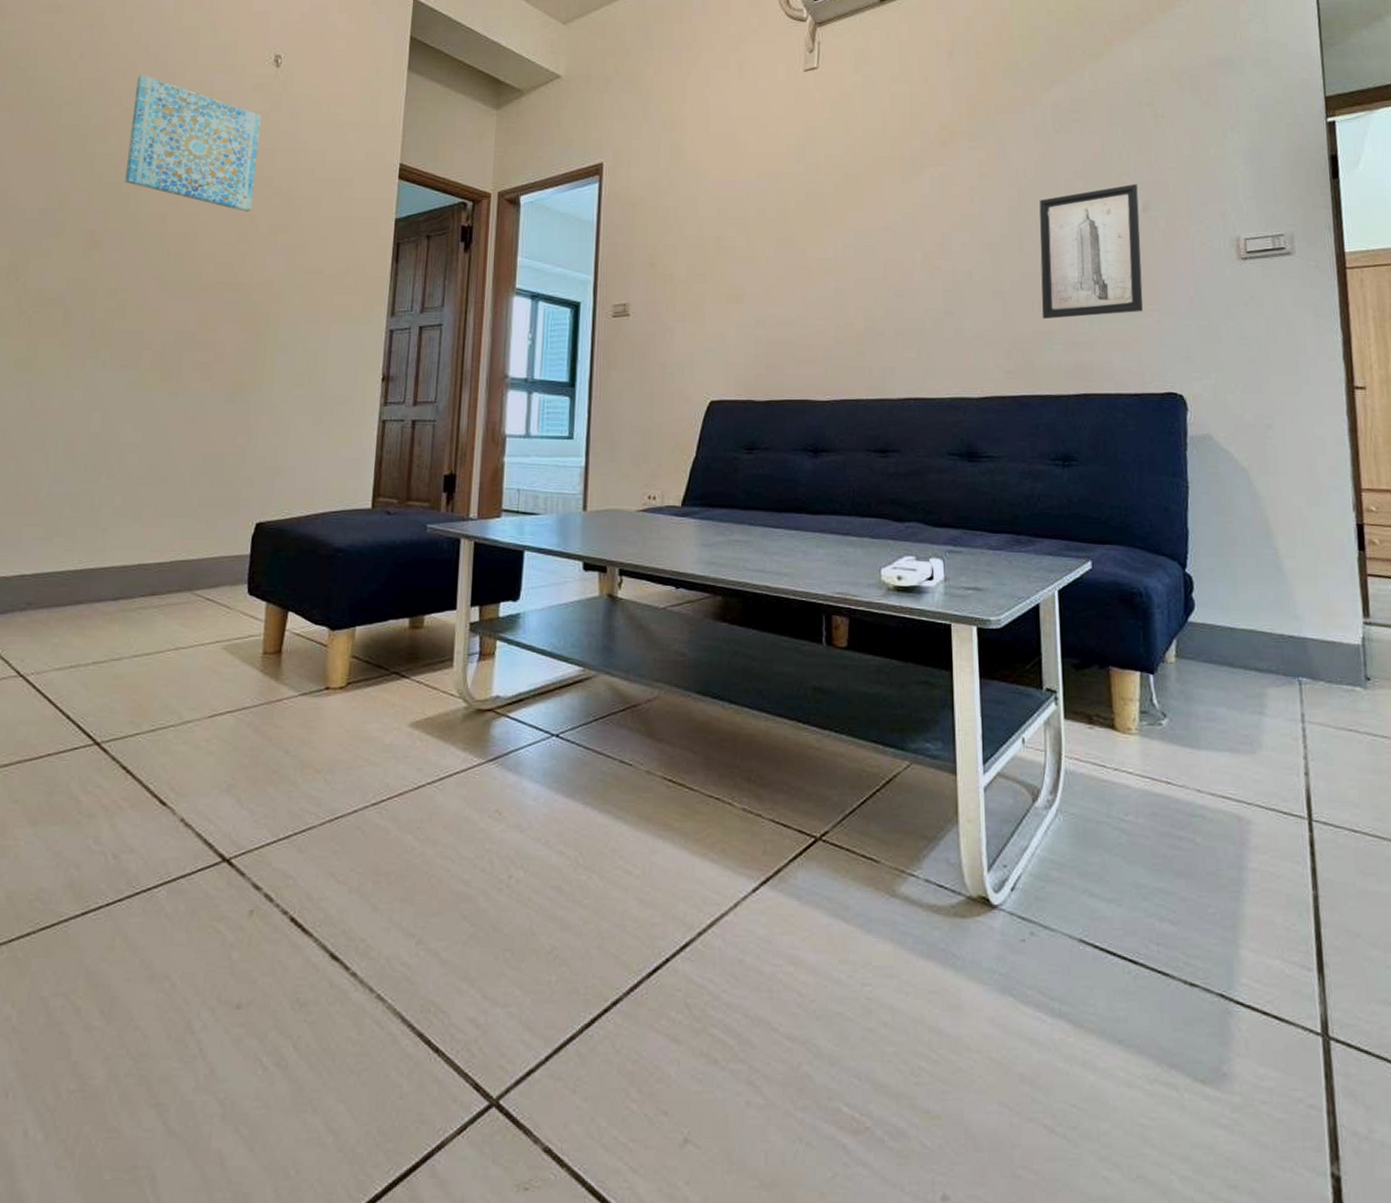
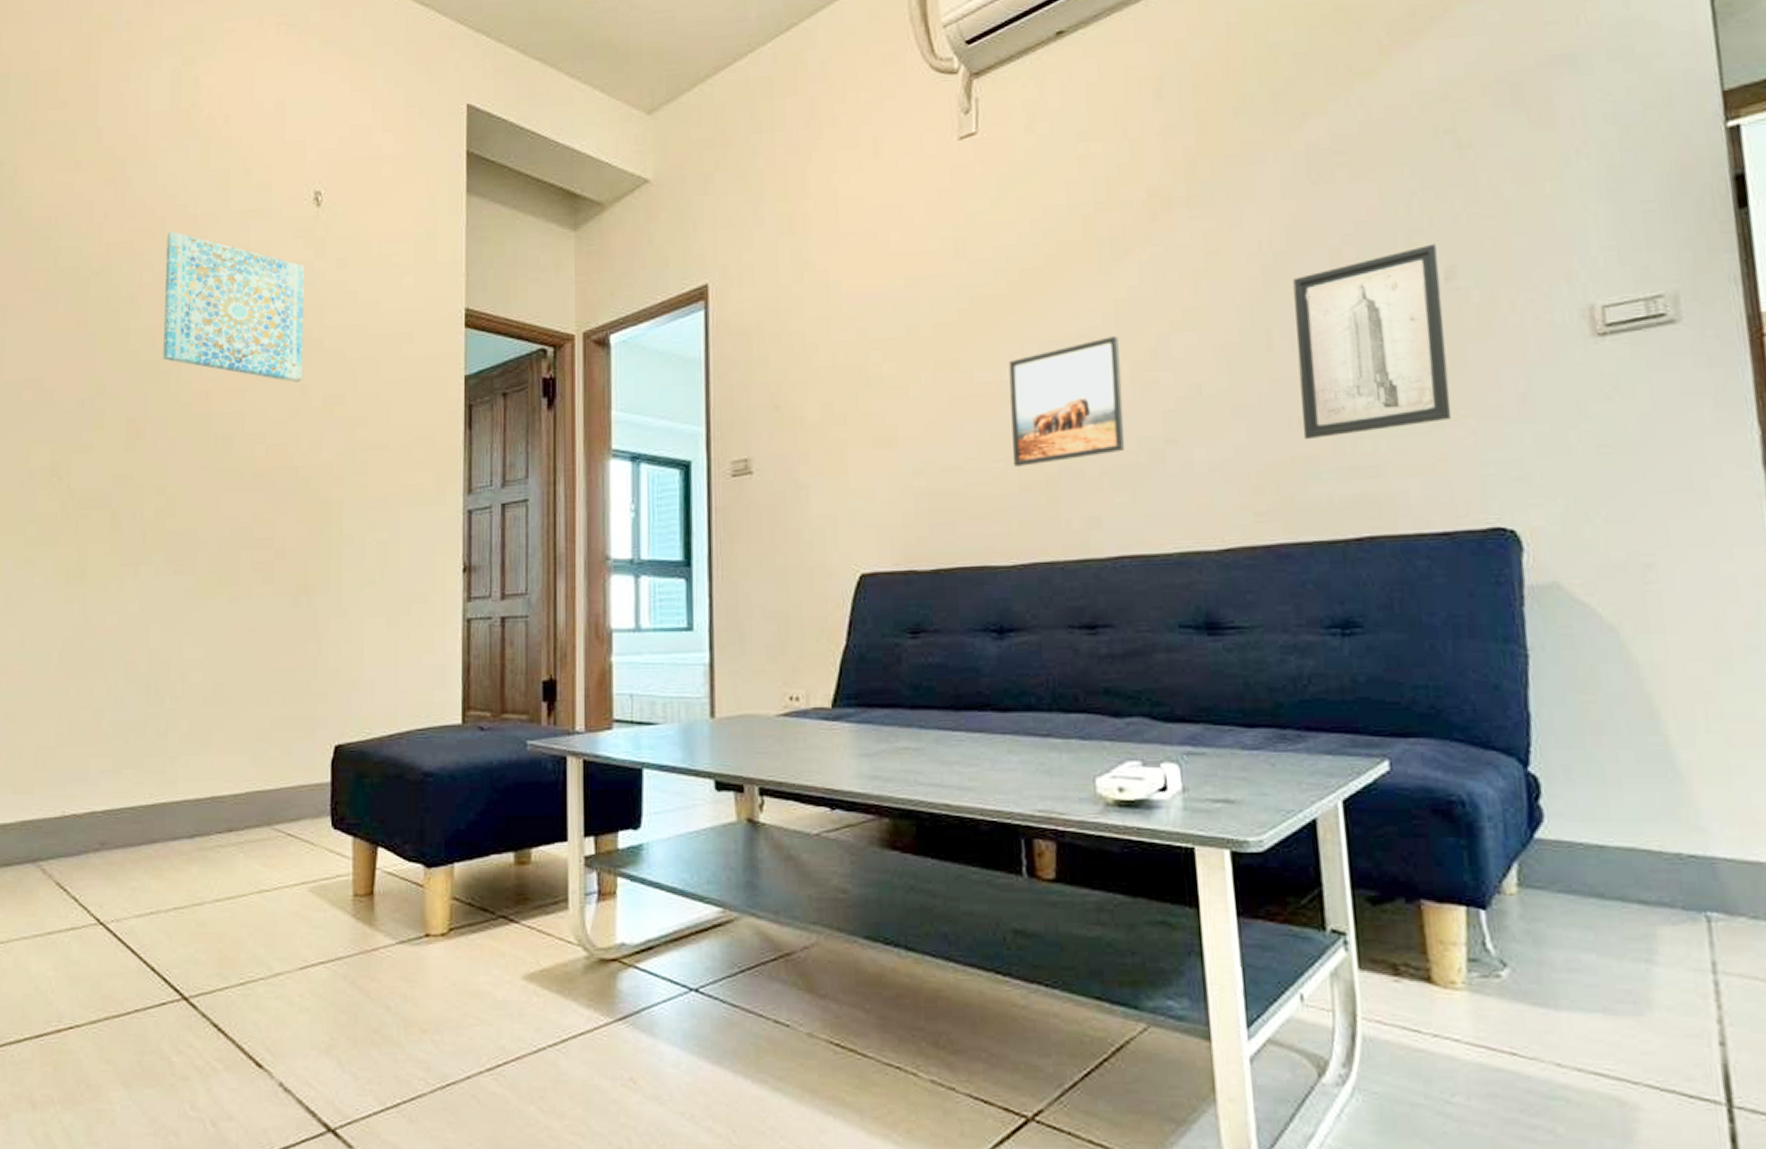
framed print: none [831,231,915,325] -> present [1008,336,1124,467]

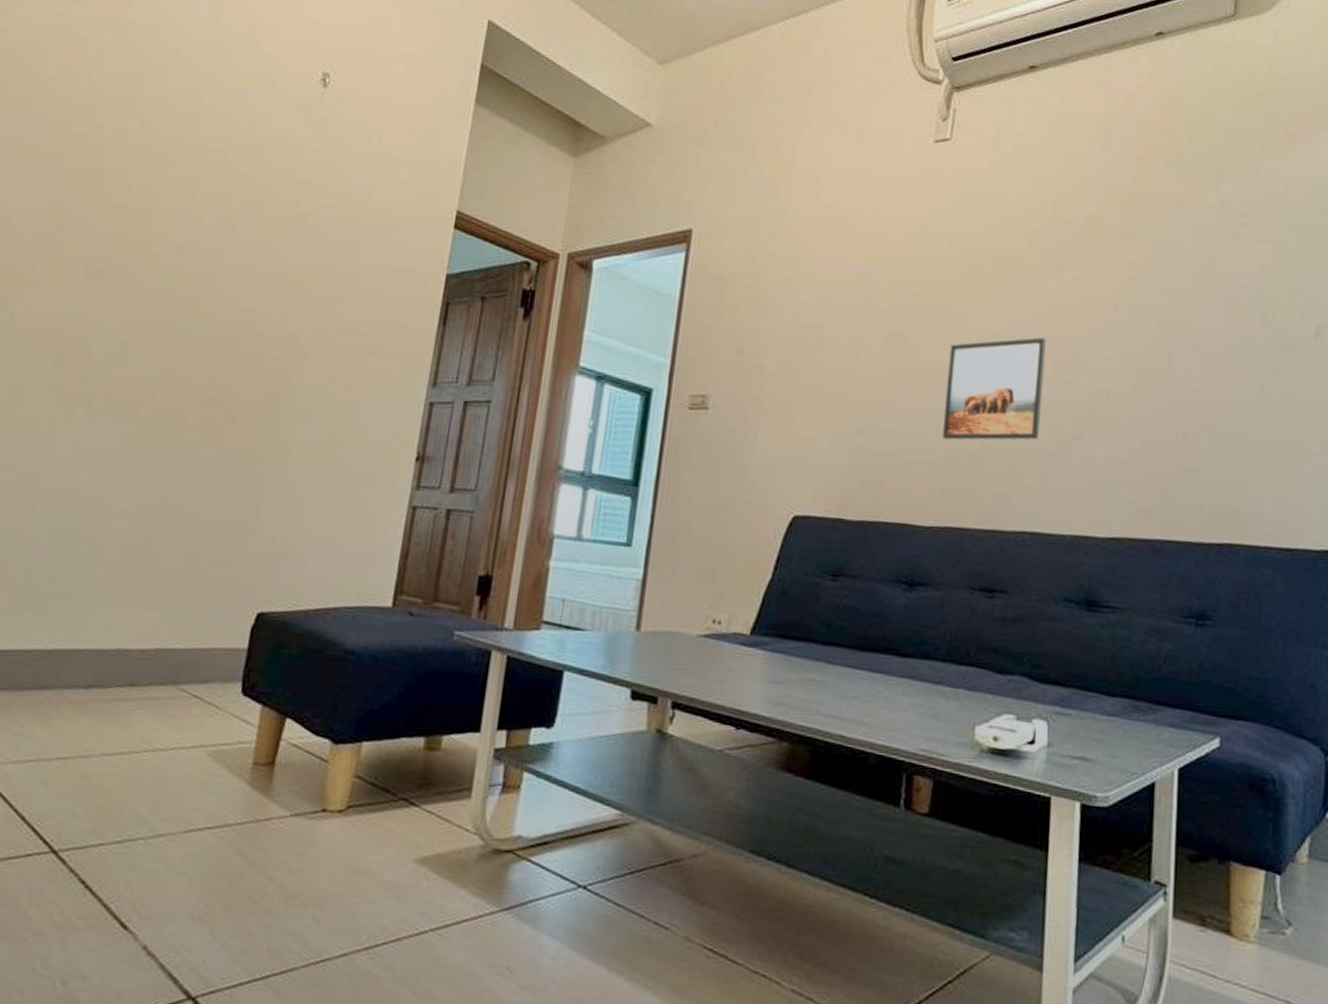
wall art: present [163,231,305,382] -> none [137,82,301,252]
wall art: present [1293,243,1452,440] -> none [1186,304,1312,455]

